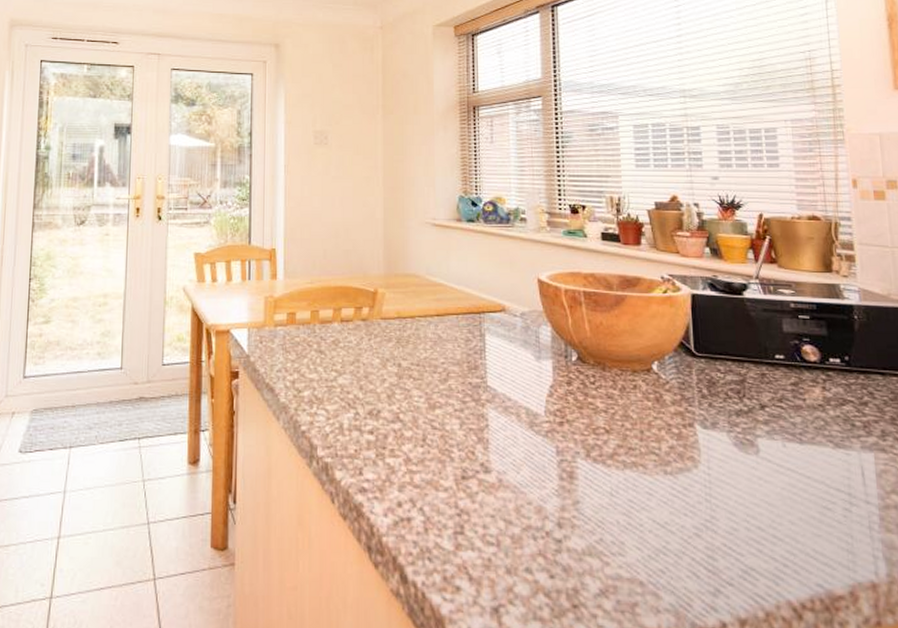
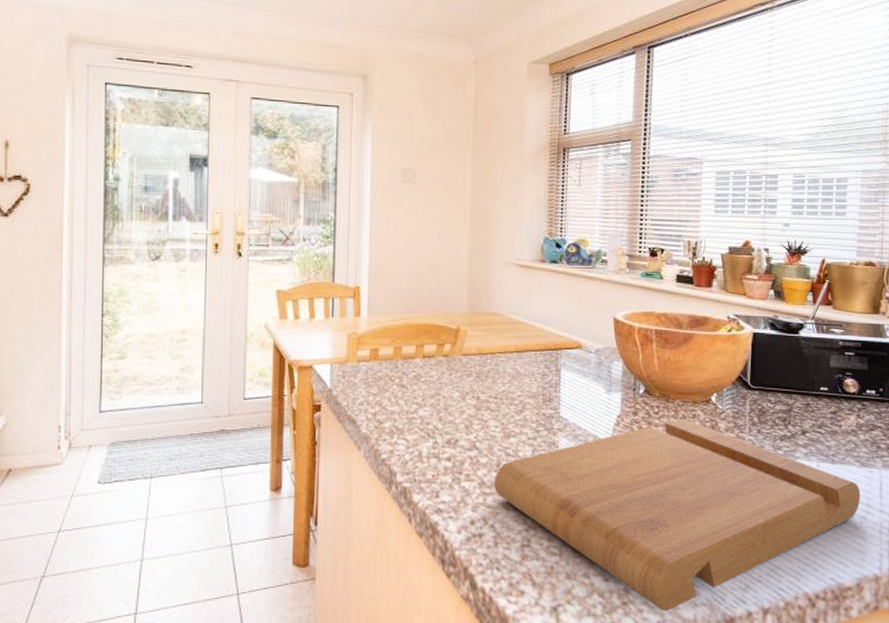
cutting board: none [421,389,840,617] -> present [494,418,861,611]

